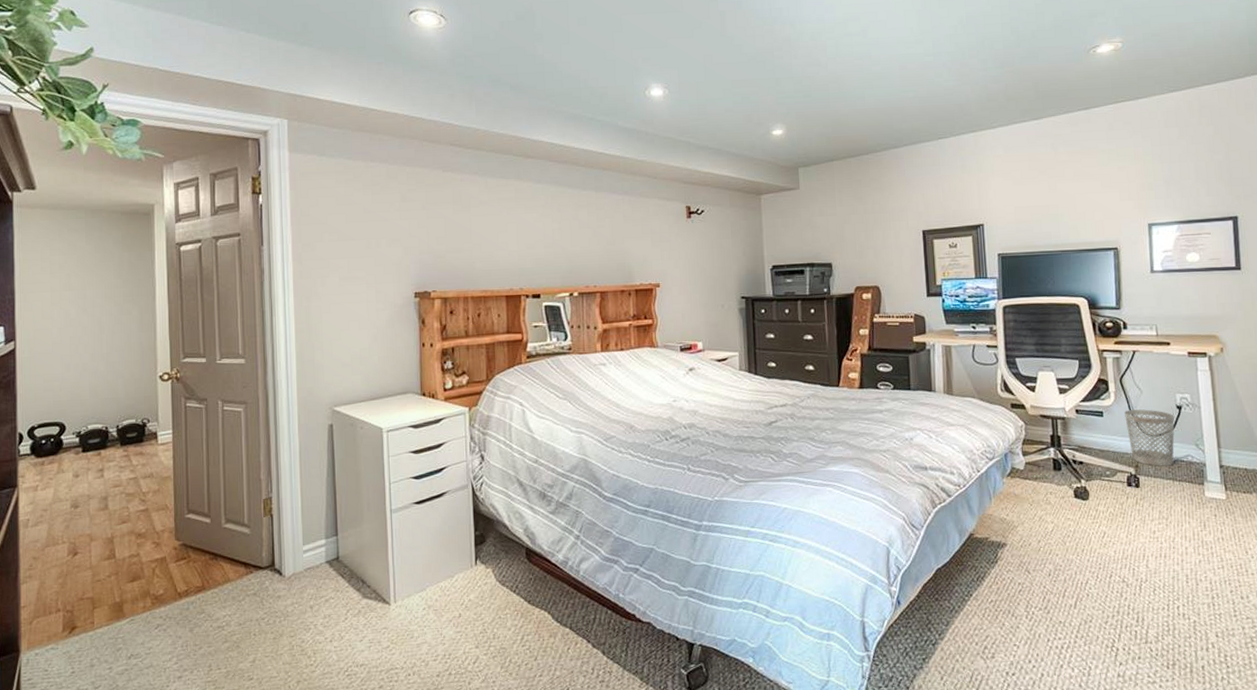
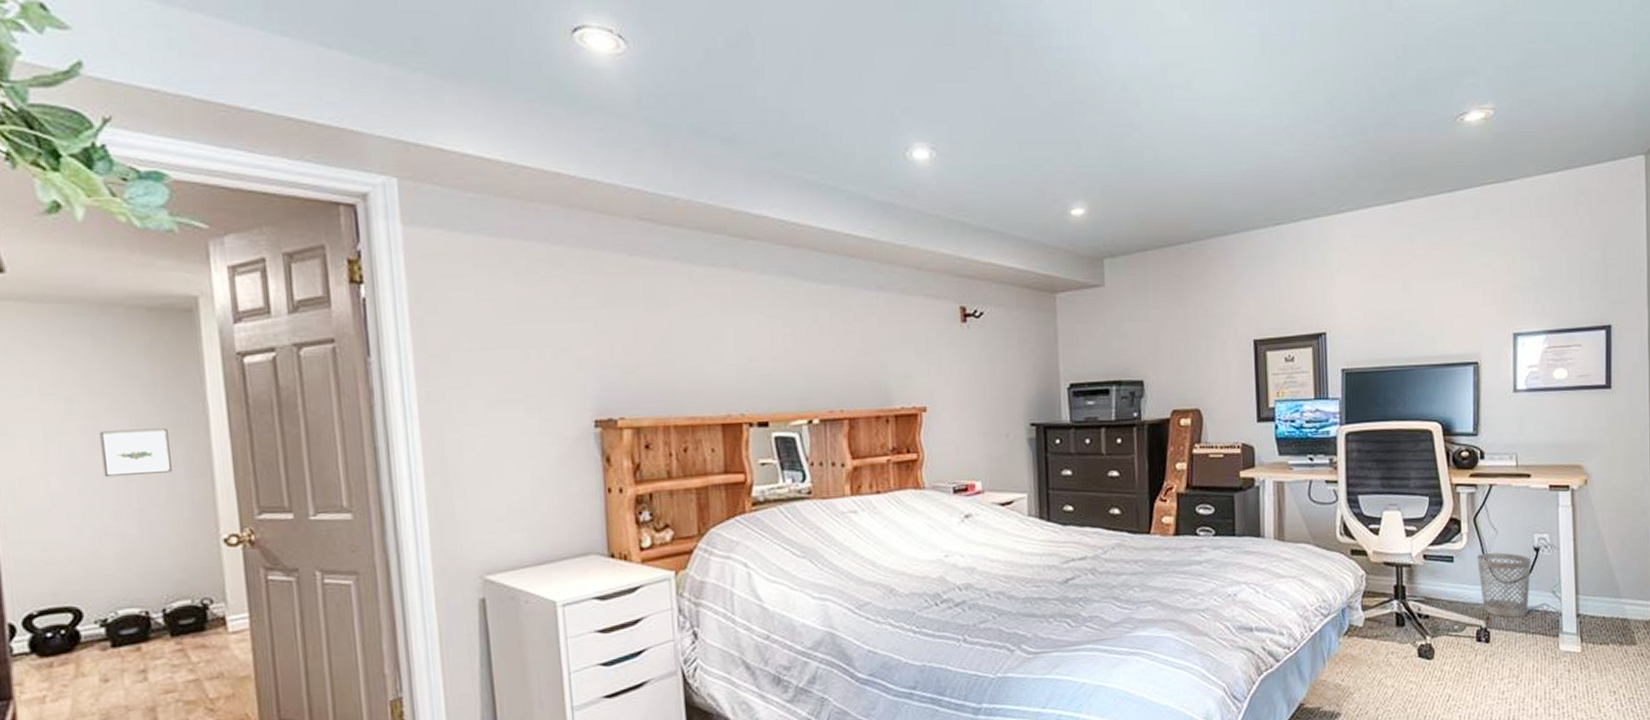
wall art: none [86,296,129,331] -> present [99,428,172,478]

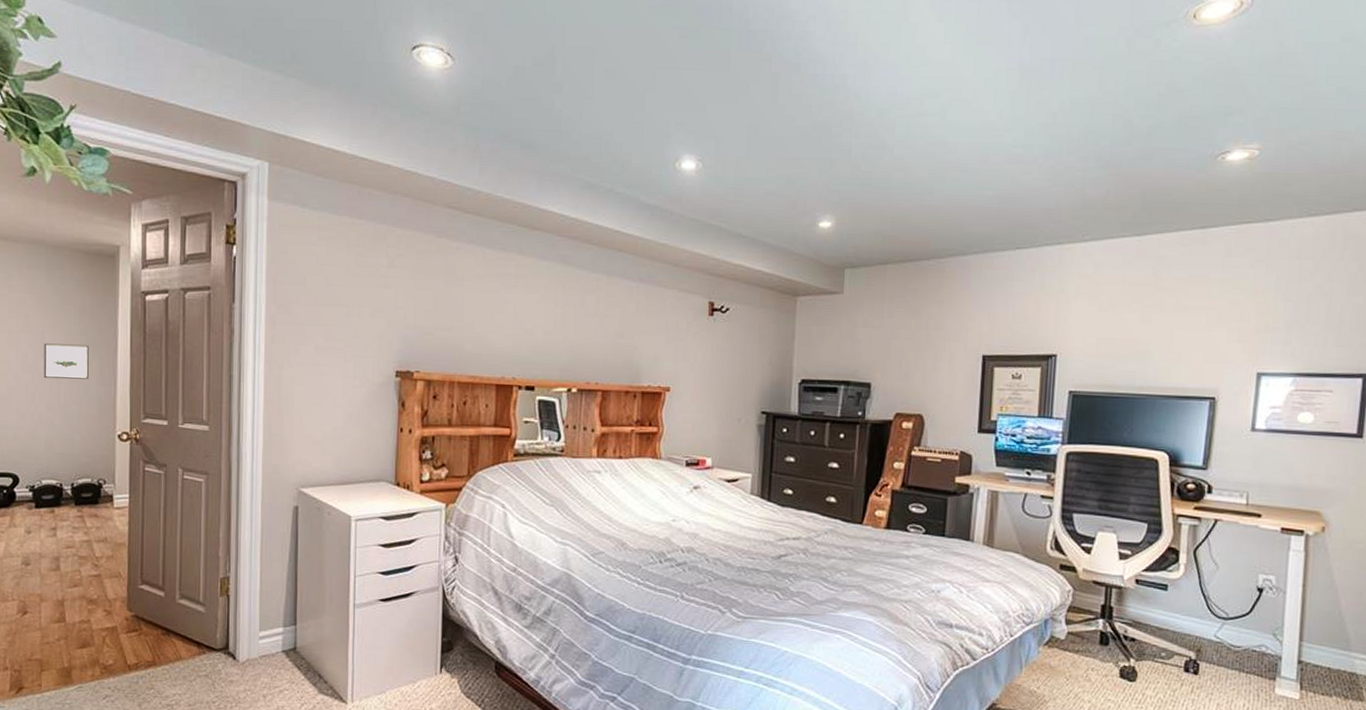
wastebasket: present [1477,552,1531,618] -> none [1193,586,1253,655]

